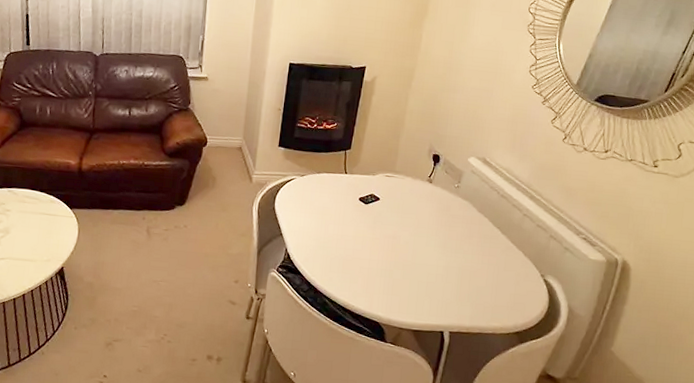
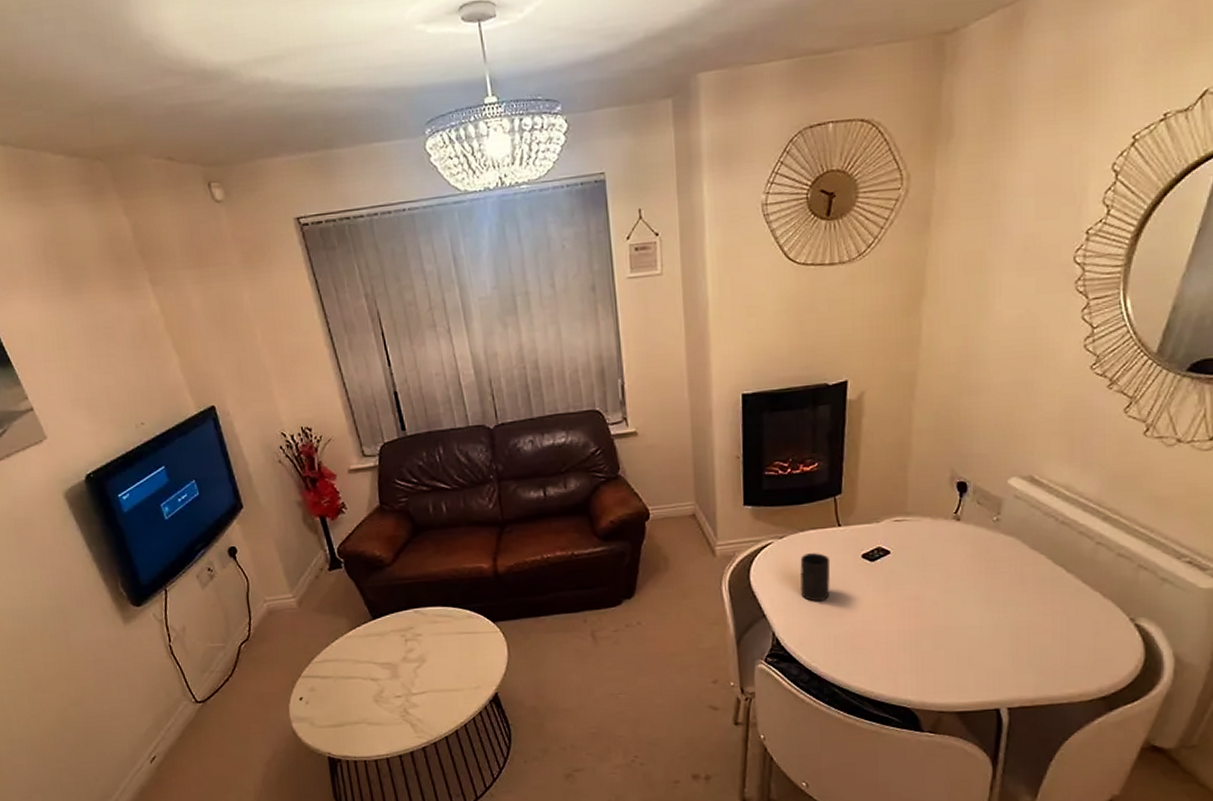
cup: none [311,191,336,230] -> present [800,553,831,602]

